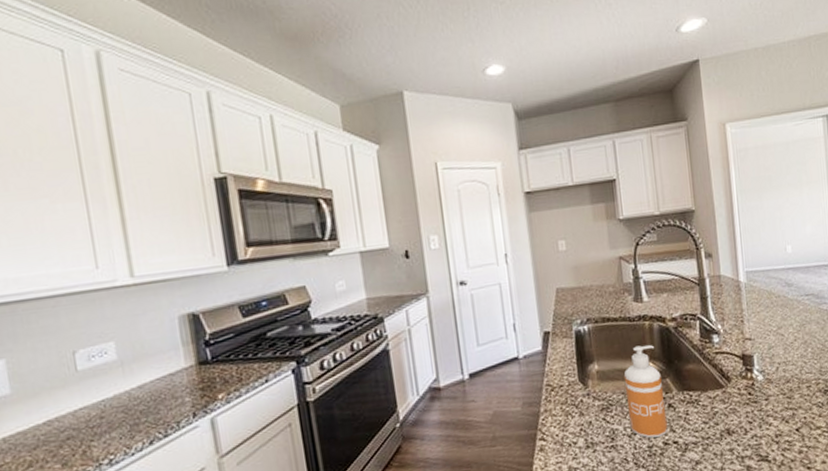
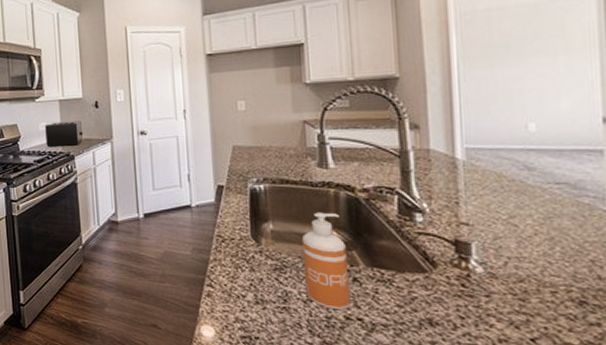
toaster: none [343,275,393,310] -> present [45,121,83,147]

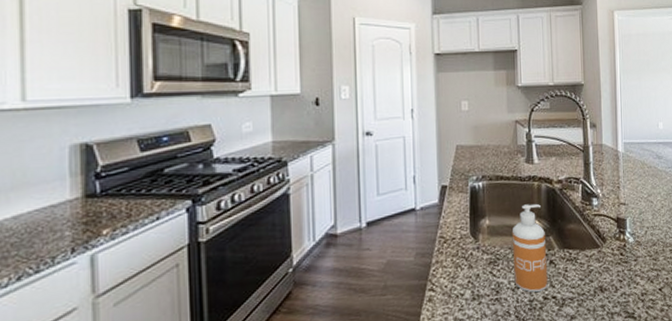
toaster: present [45,121,83,147] -> none [251,120,300,152]

